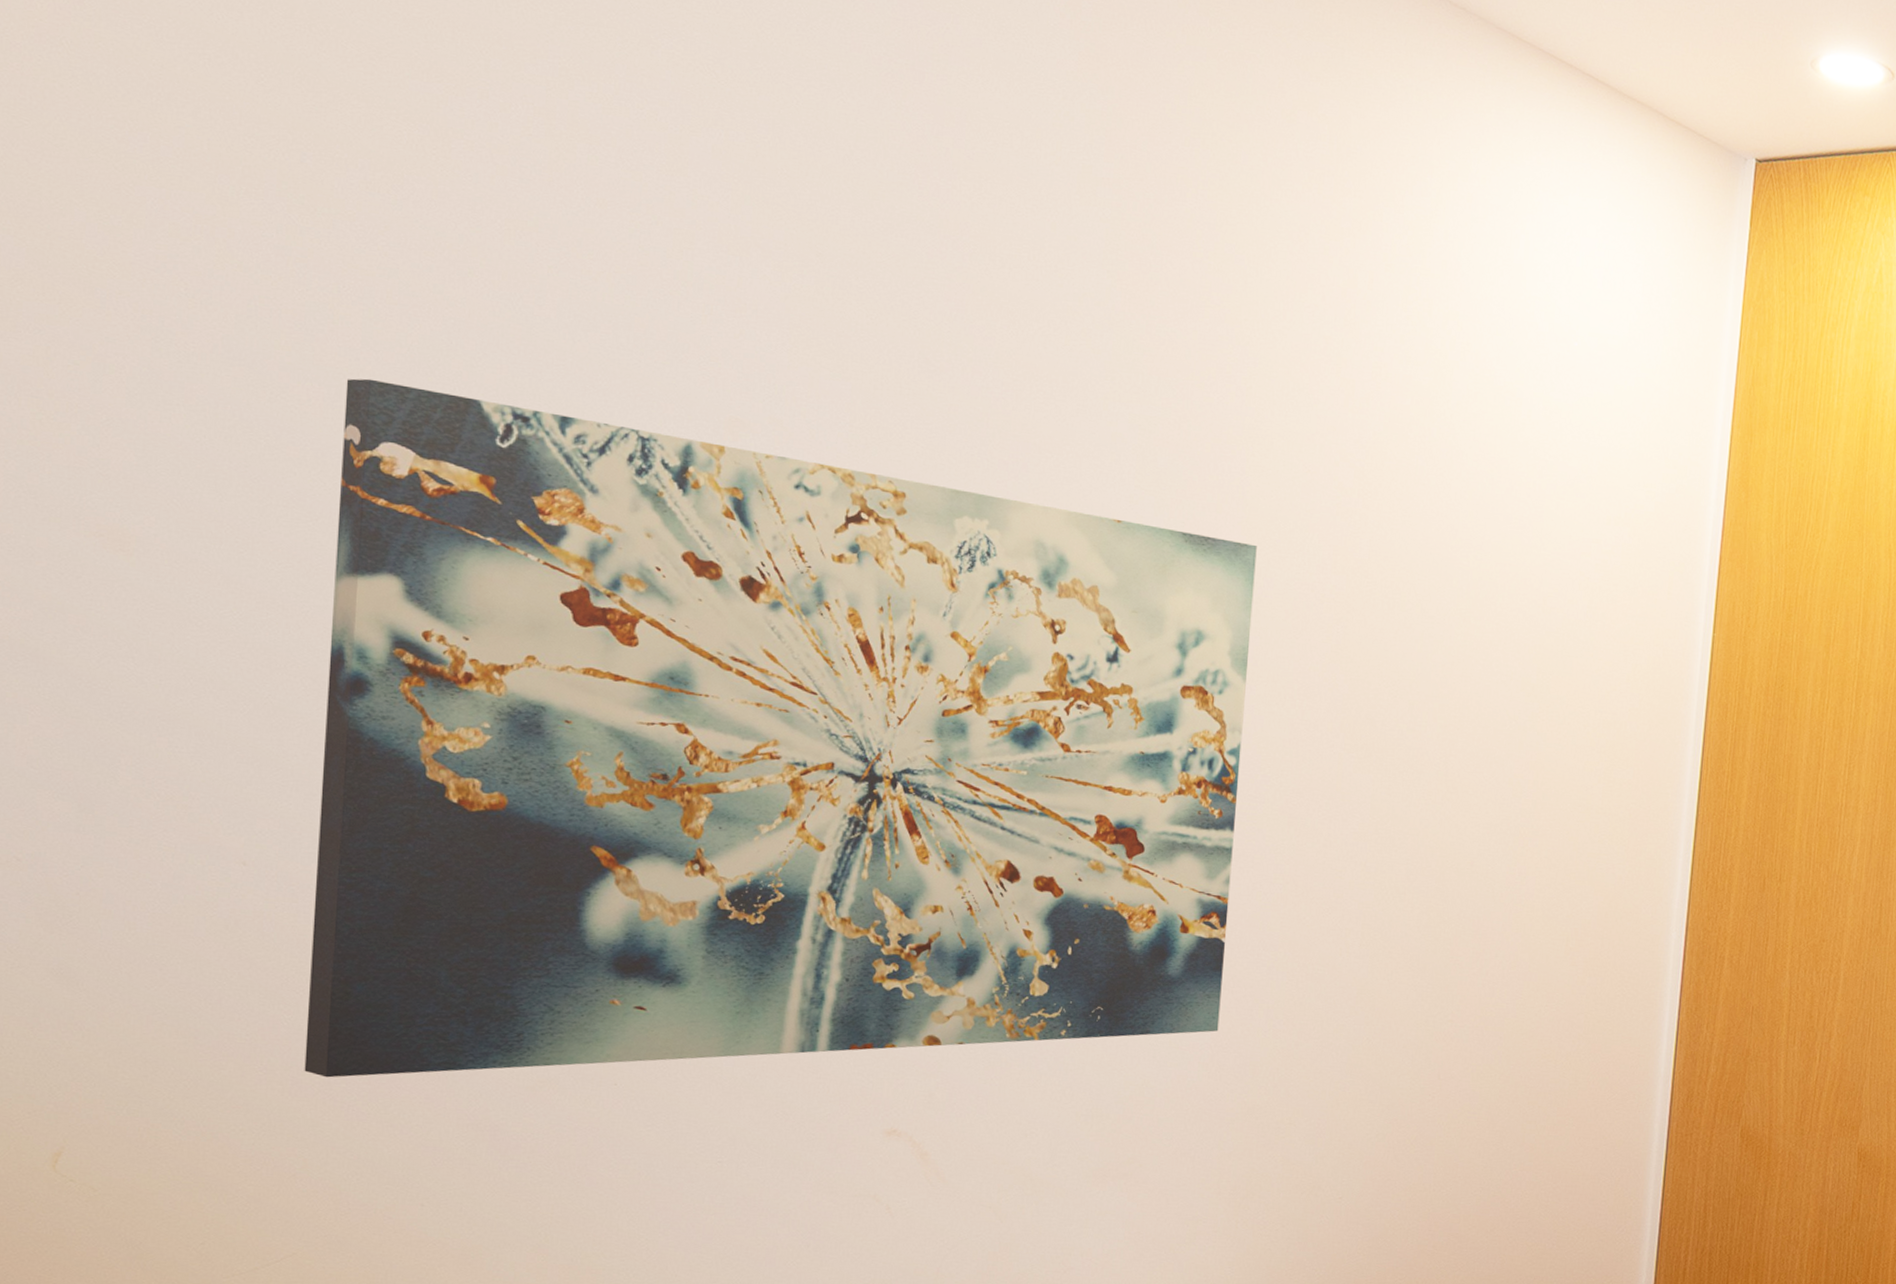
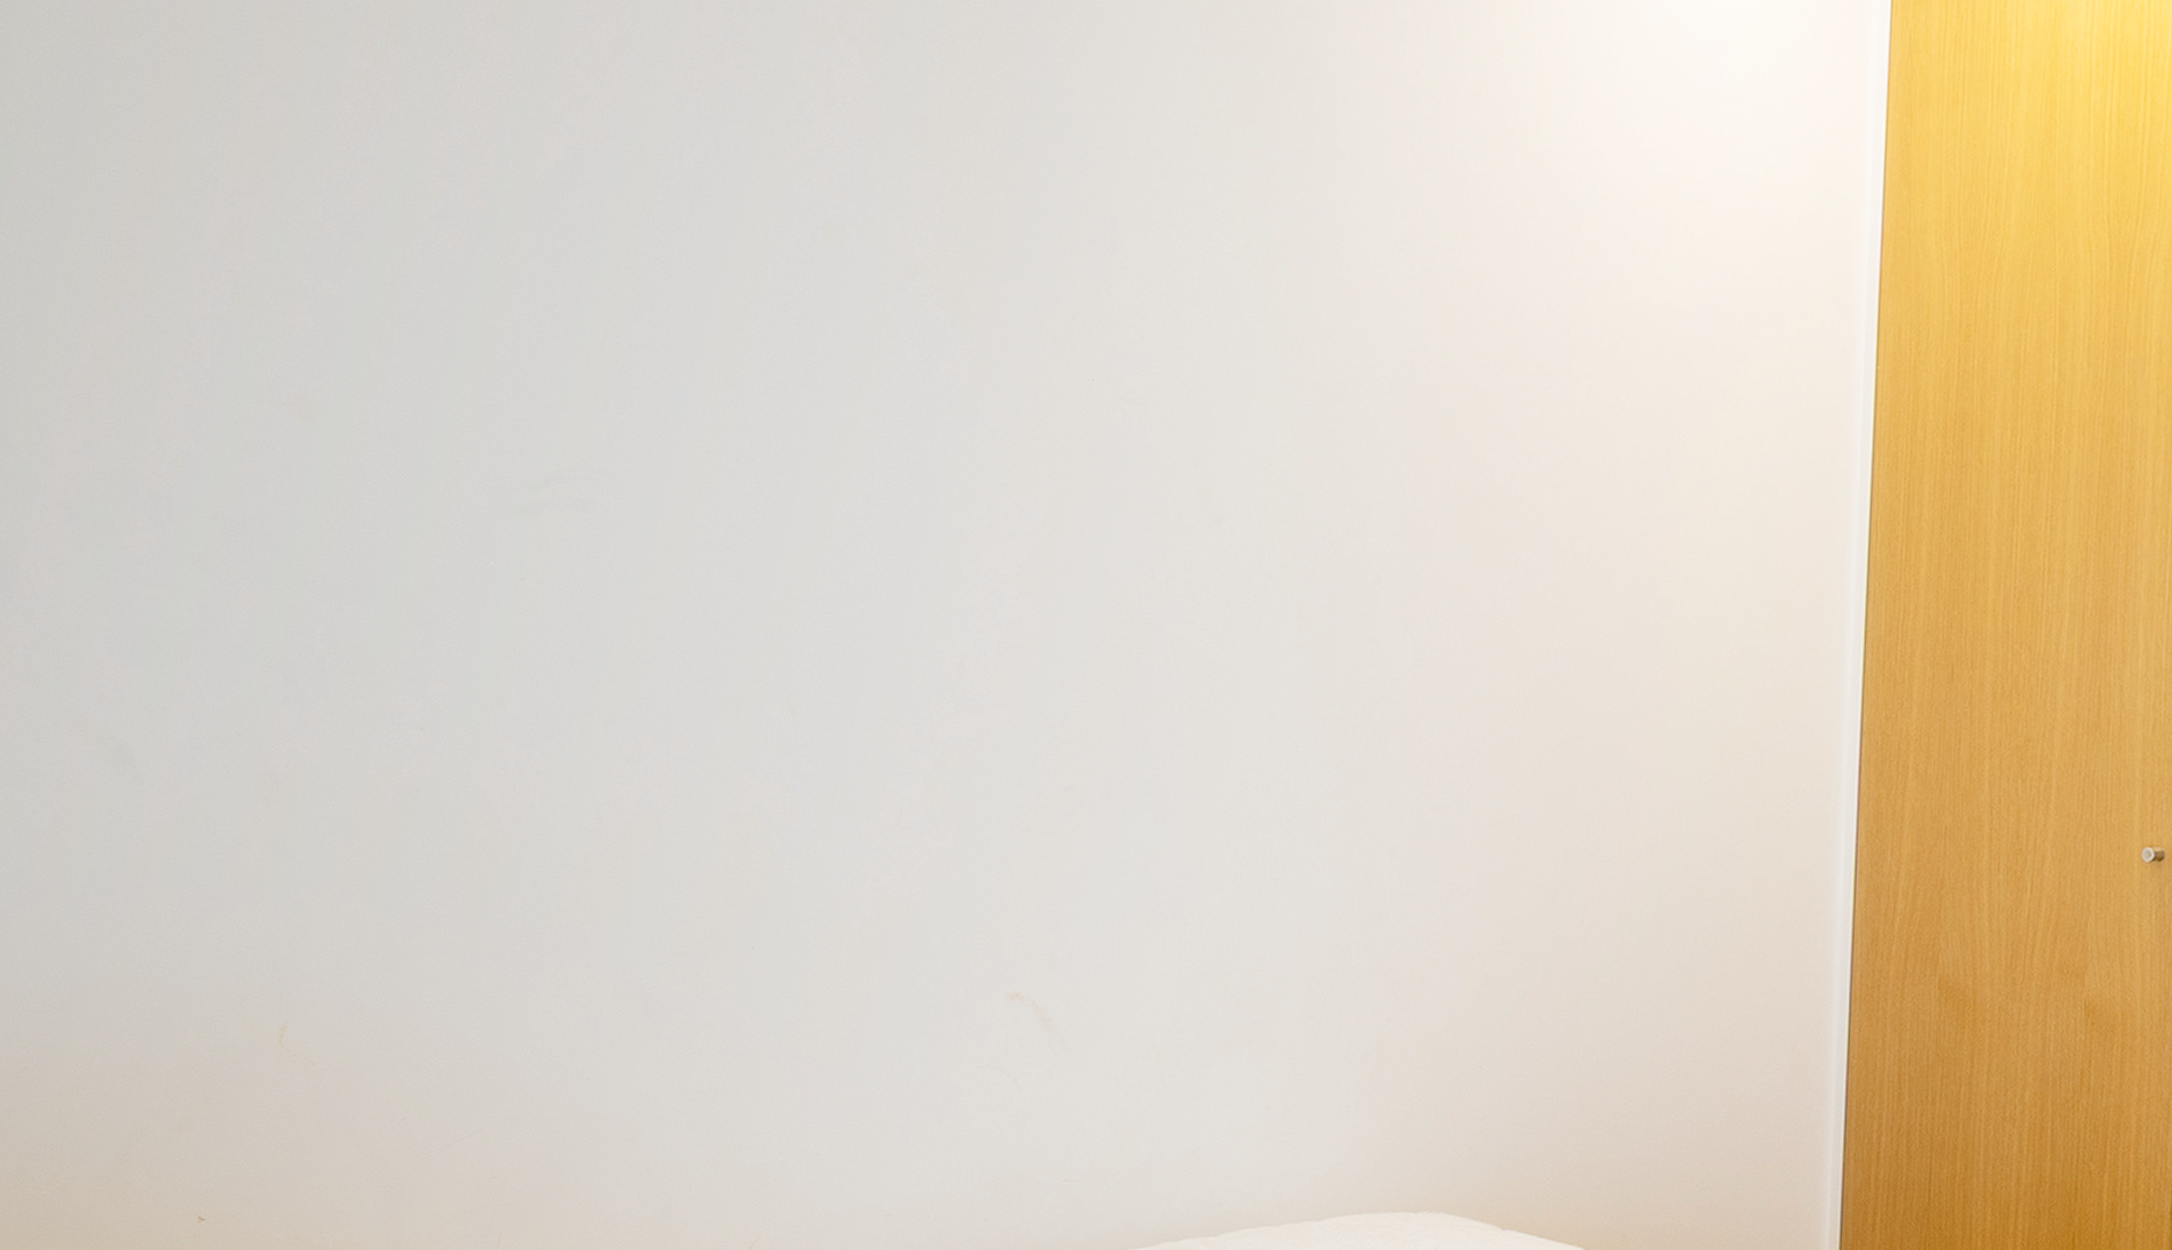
wall art: present [304,378,1257,1078] -> none [480,219,1356,947]

